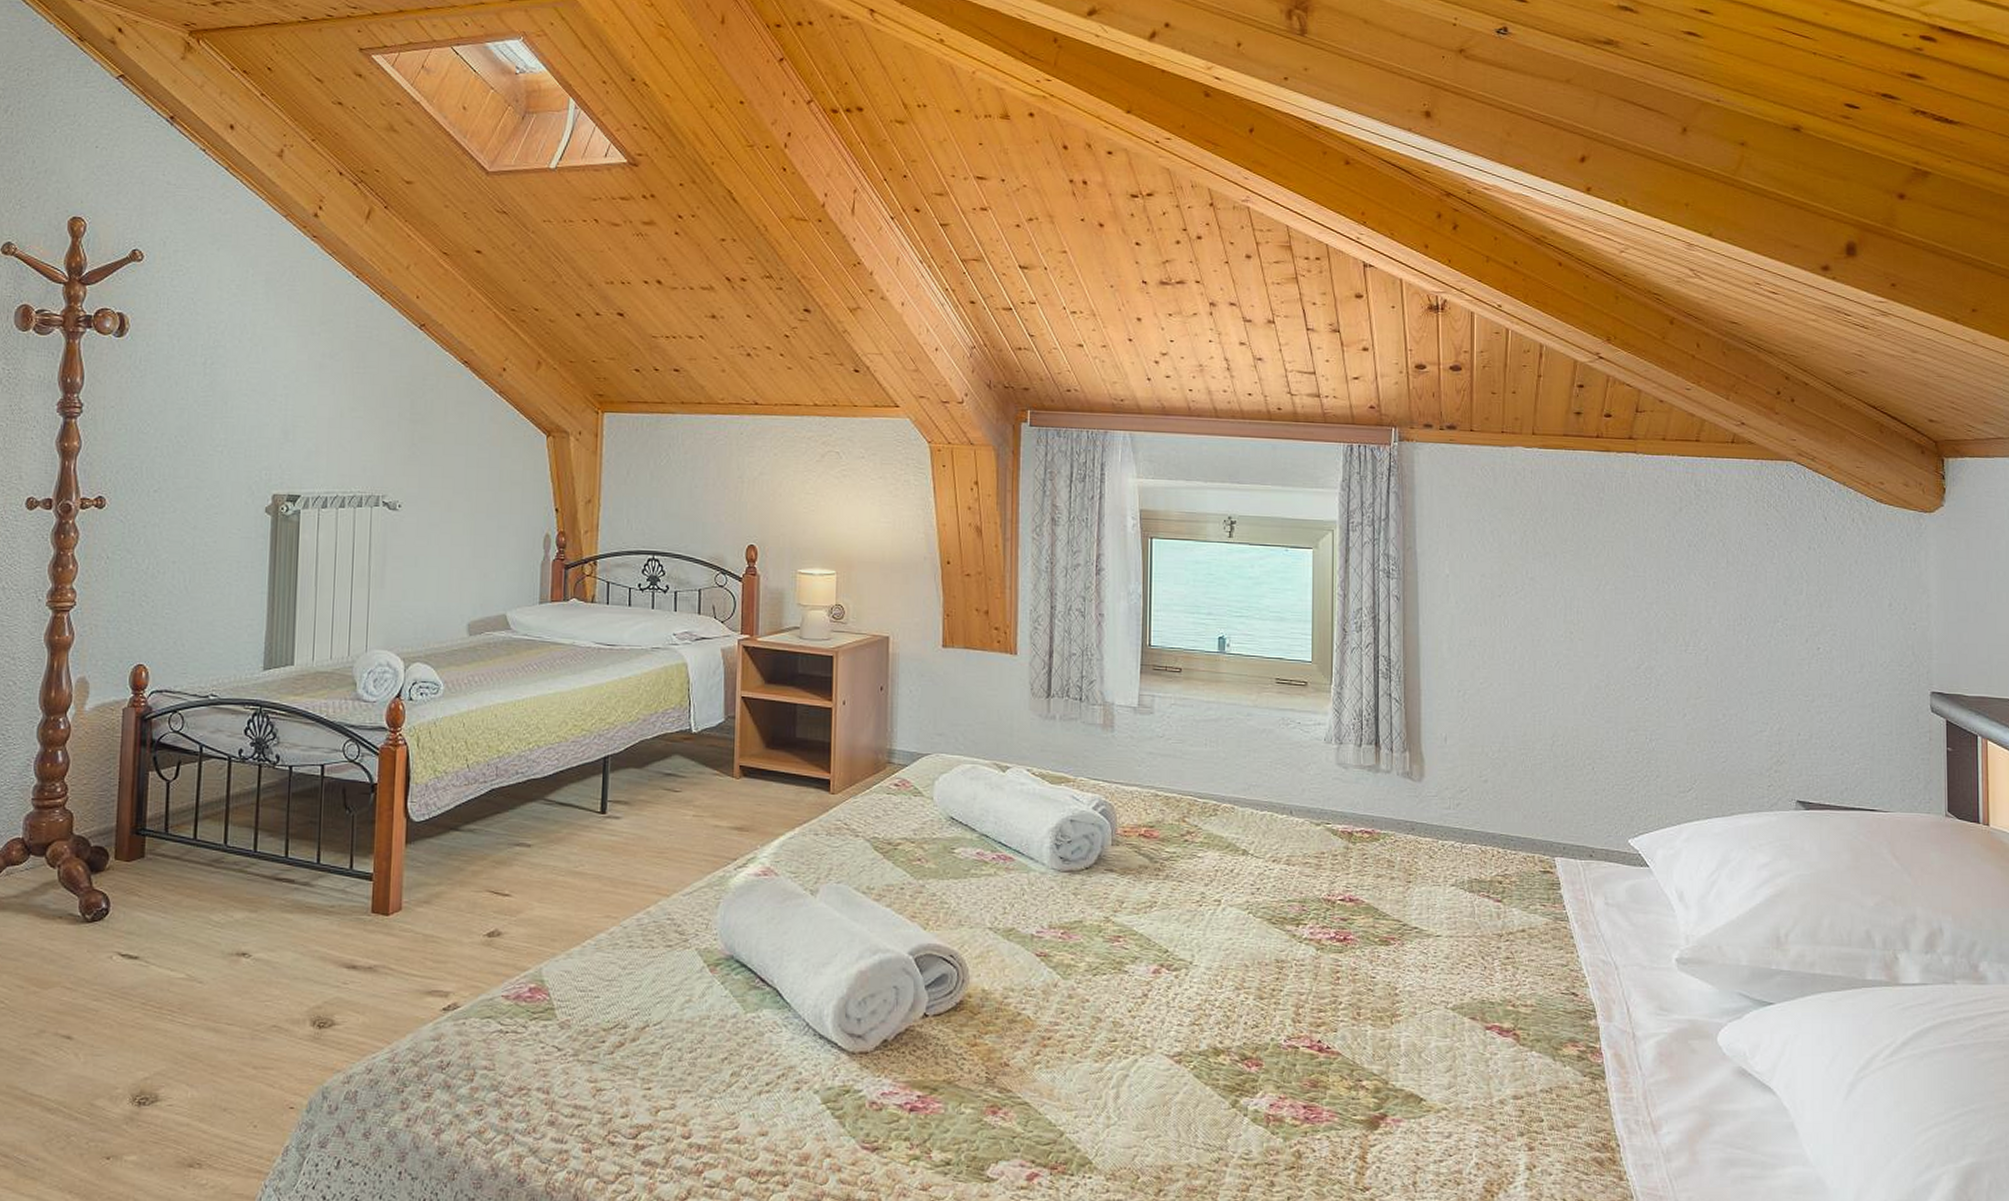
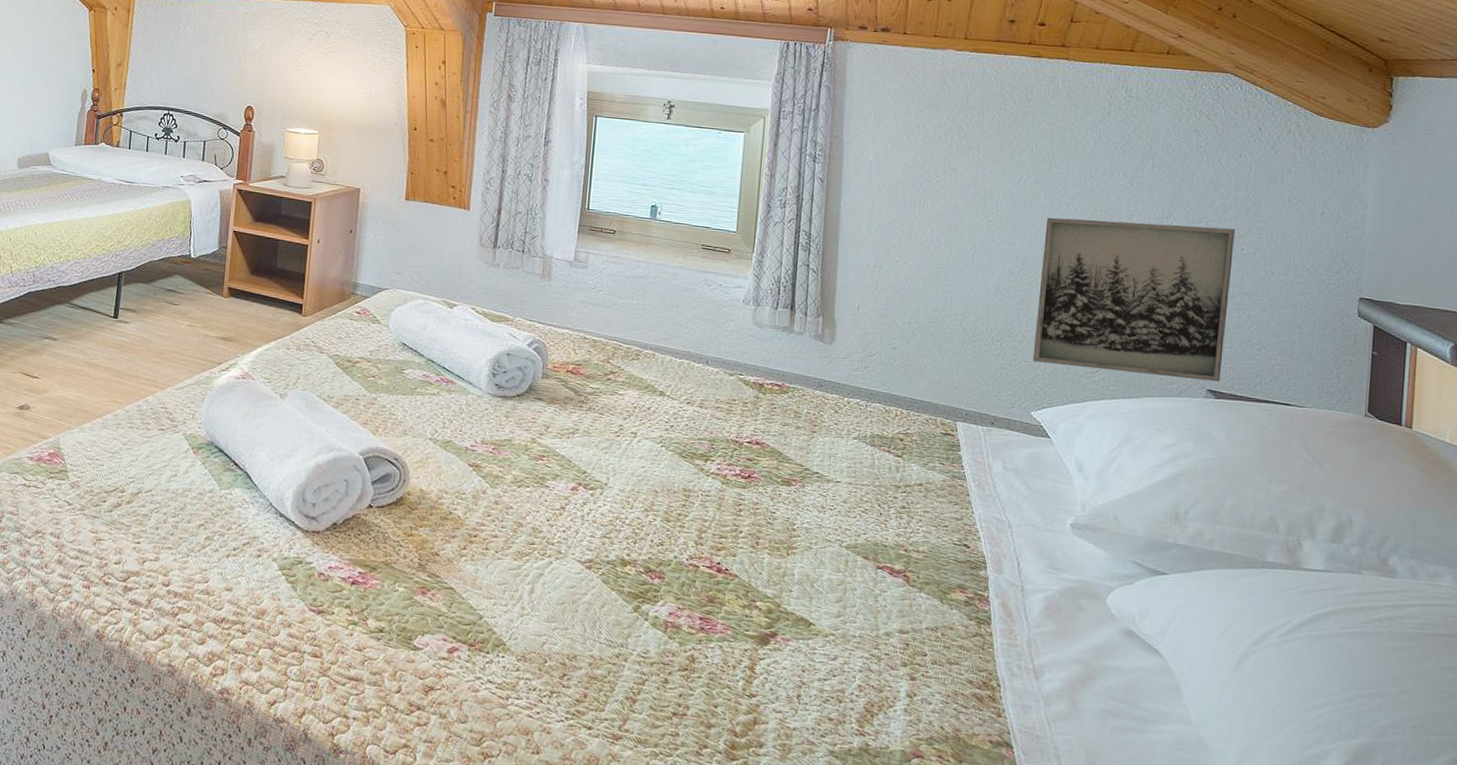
wall art: none [1625,625,1811,792] -> present [1032,217,1235,382]

